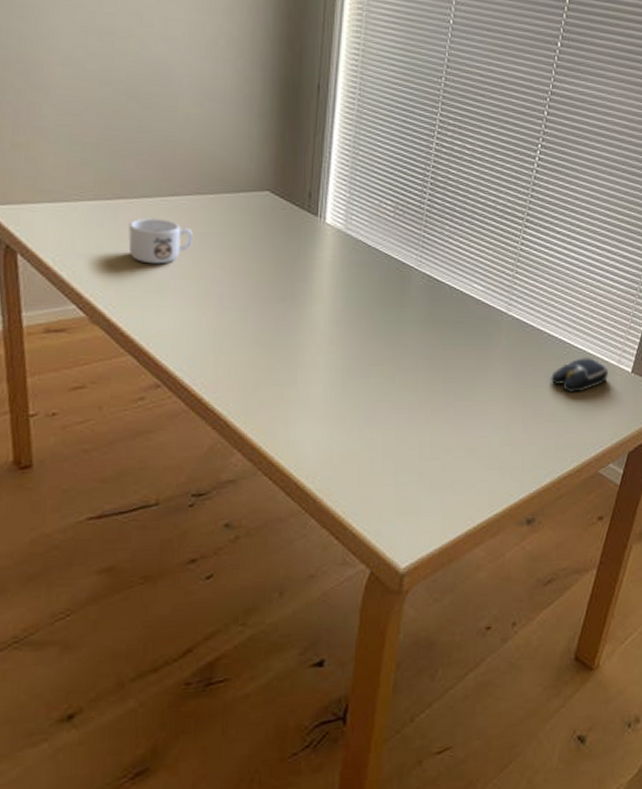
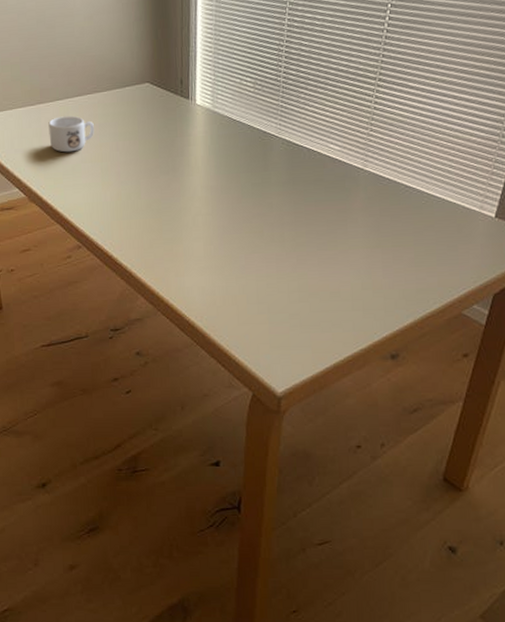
computer mouse: present [551,358,609,393] -> none [410,205,471,239]

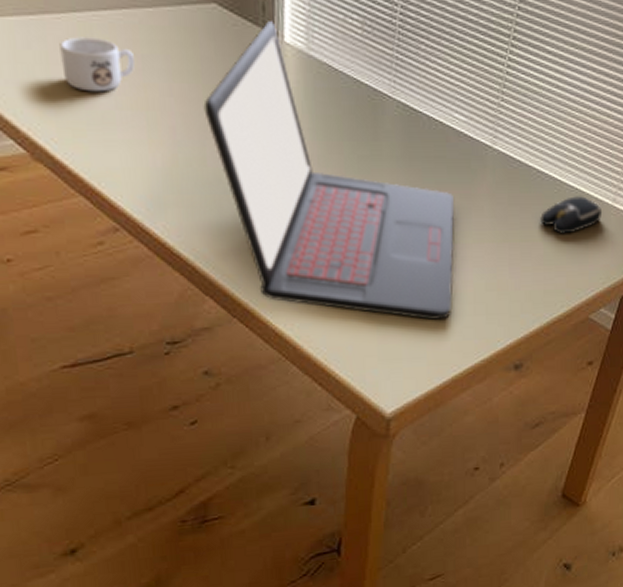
laptop: none [139,90,333,315] -> present [203,21,454,321]
computer mouse: none [410,205,471,239] -> present [540,196,603,234]

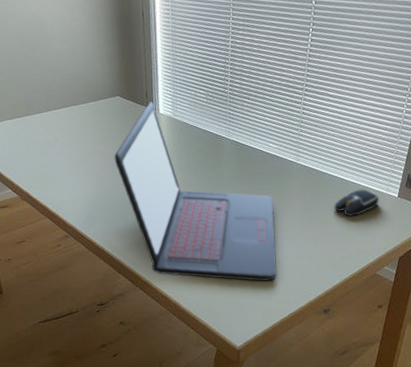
mug: present [59,37,136,92] -> none [34,125,75,157]

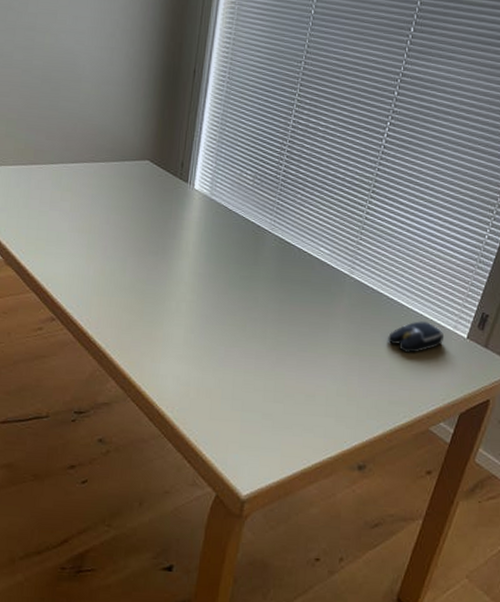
laptop: present [114,102,277,282] -> none [129,174,315,418]

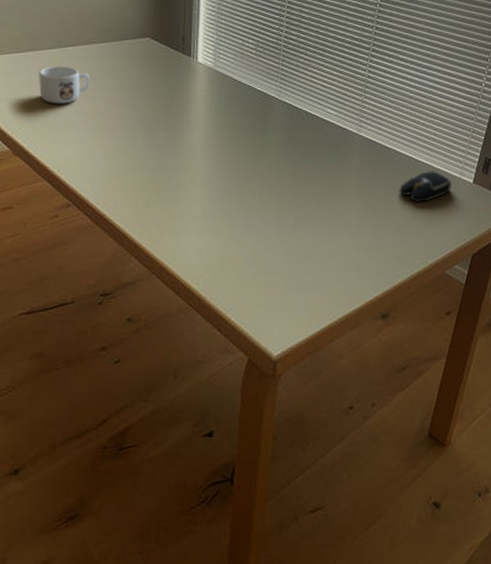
mug: none [37,180,87,219] -> present [39,66,91,104]

